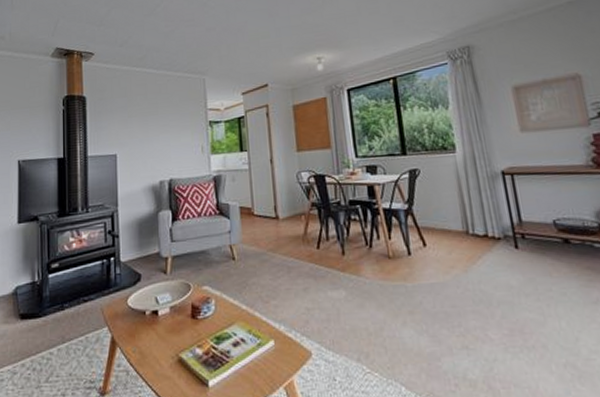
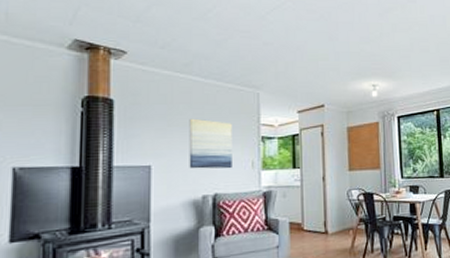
wall art: none [145,108,184,156] -> present [189,118,232,169]

